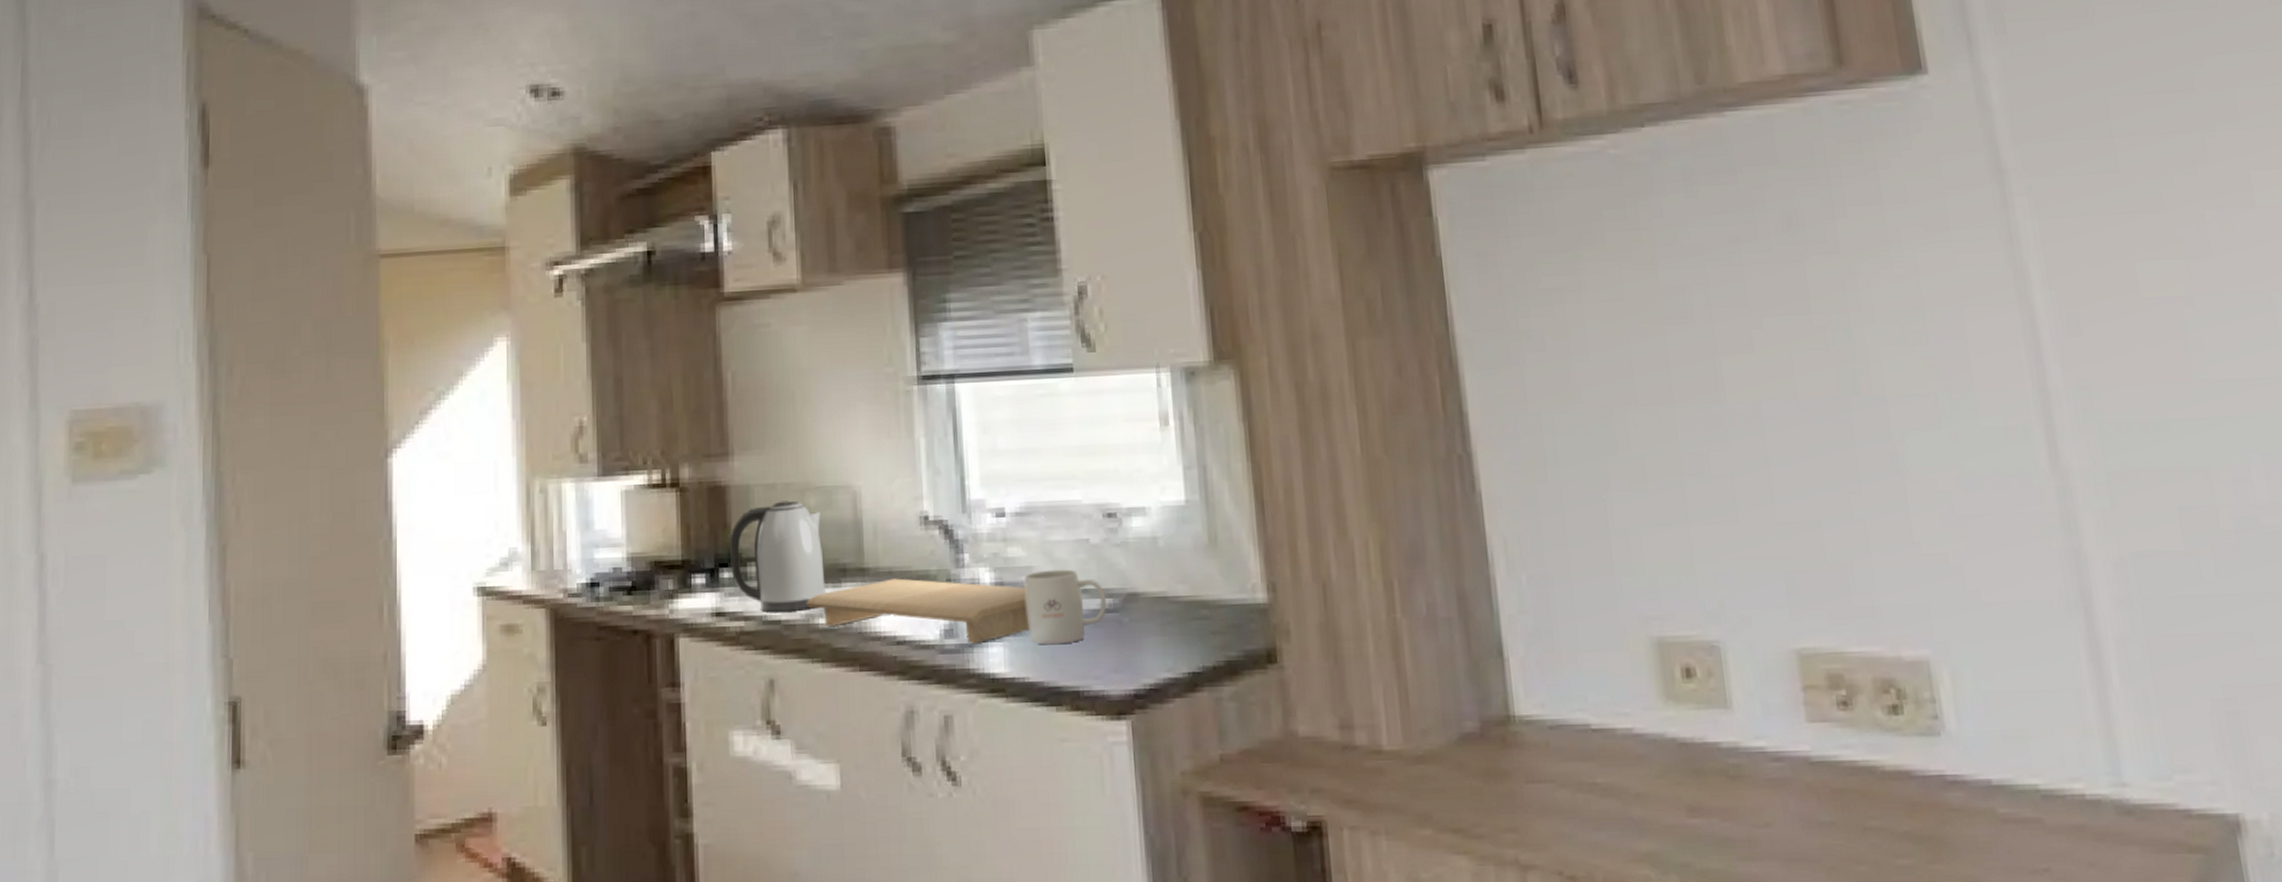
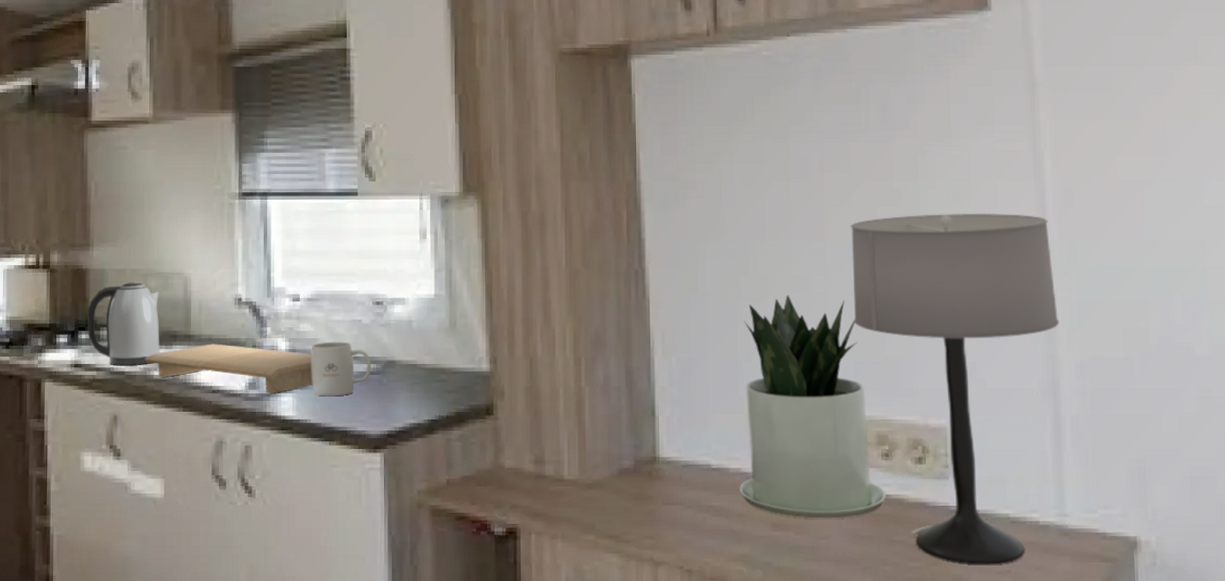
planter: none [1617,480,1850,798] -> present [739,295,886,519]
table lamp: none [1757,352,2081,861] -> present [850,213,1059,565]

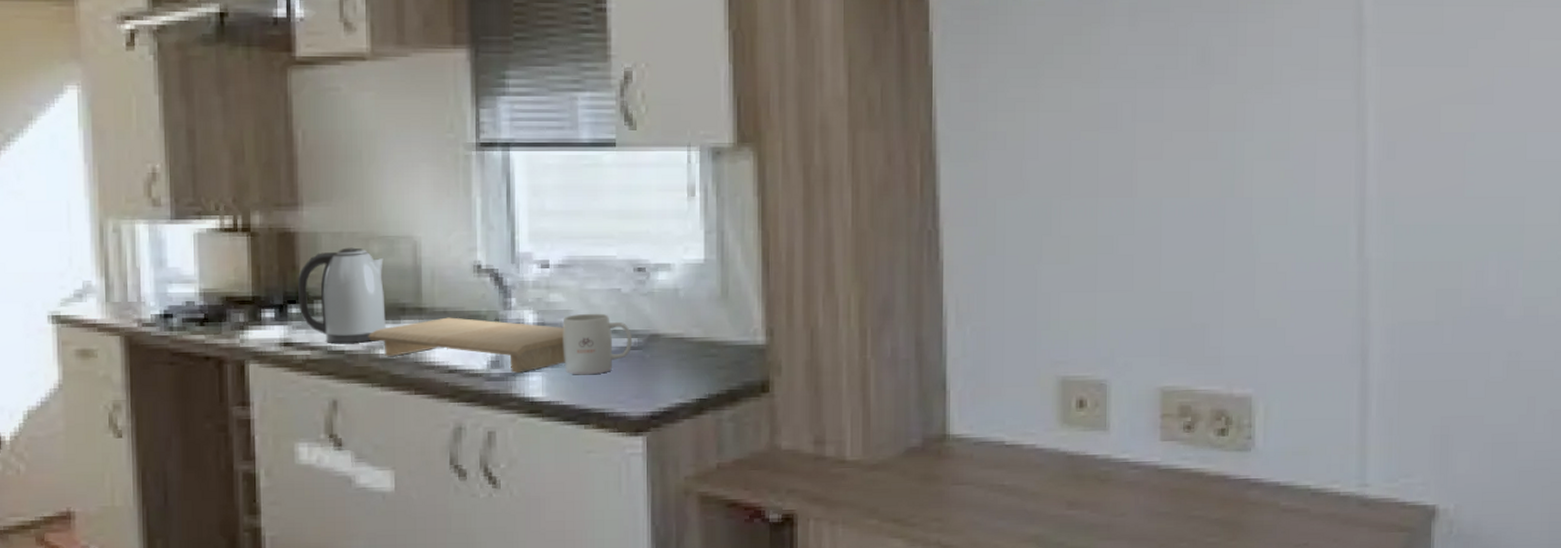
planter: present [739,295,886,519] -> none [1034,257,1186,496]
table lamp: present [850,213,1059,565] -> none [1161,167,1373,538]

